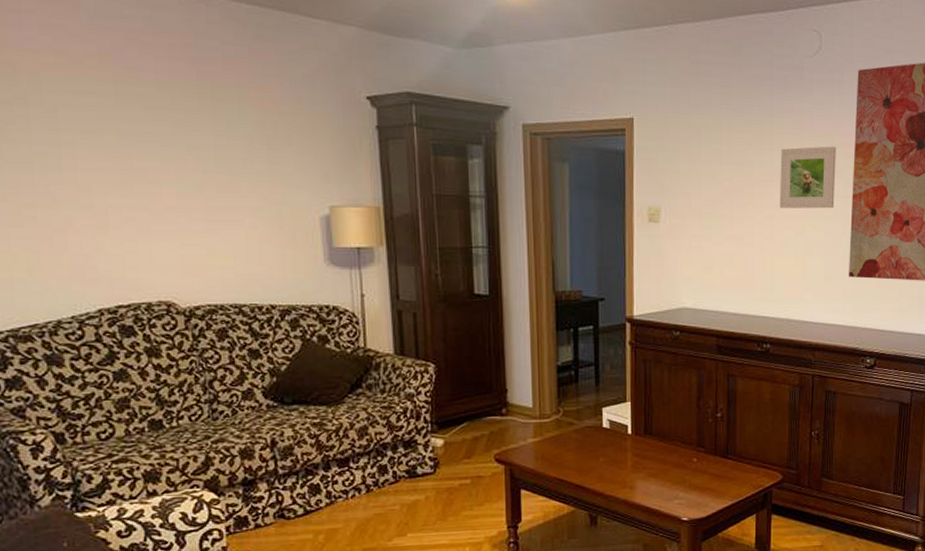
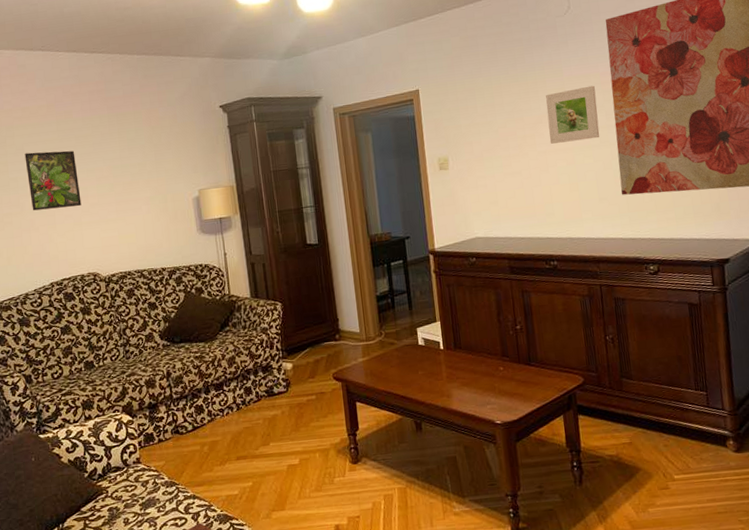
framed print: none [59,119,151,206] -> present [24,150,82,211]

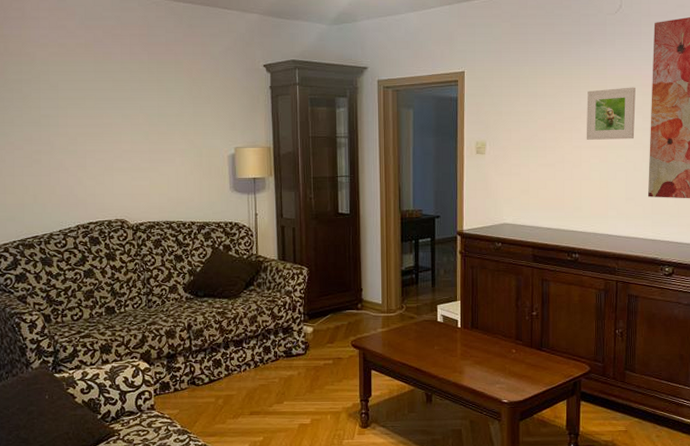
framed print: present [24,150,82,211] -> none [58,91,114,151]

